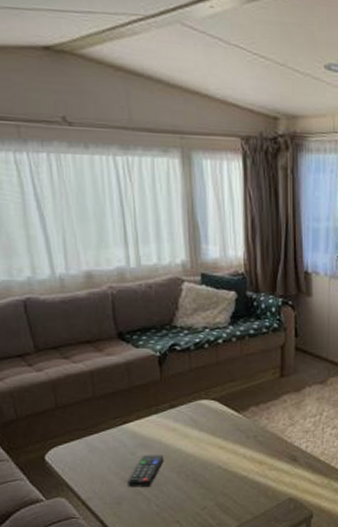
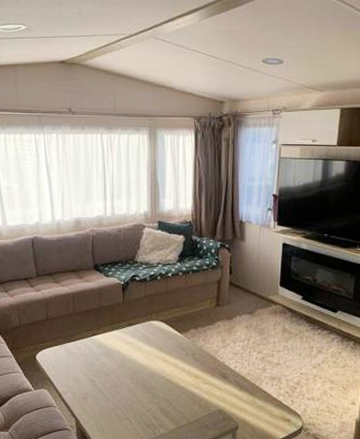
remote control: present [127,454,164,488] -> none [93,362,121,388]

